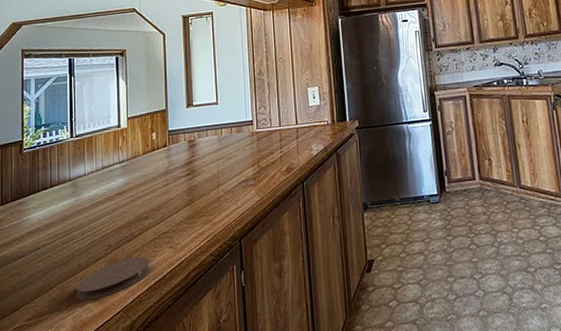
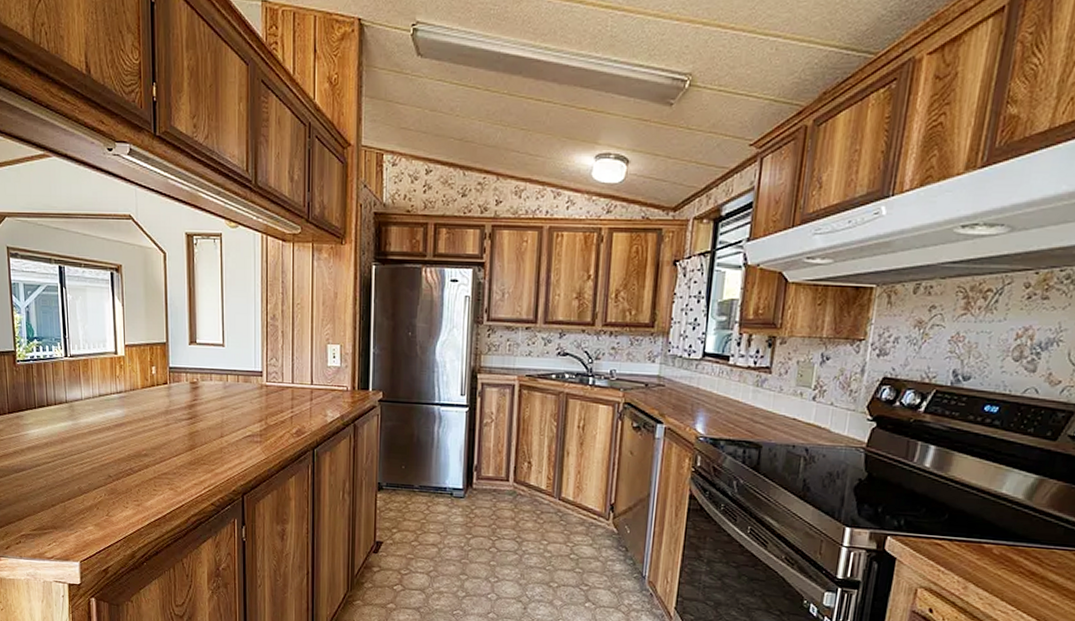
coaster: present [76,256,151,301] -> none [77,491,151,524]

